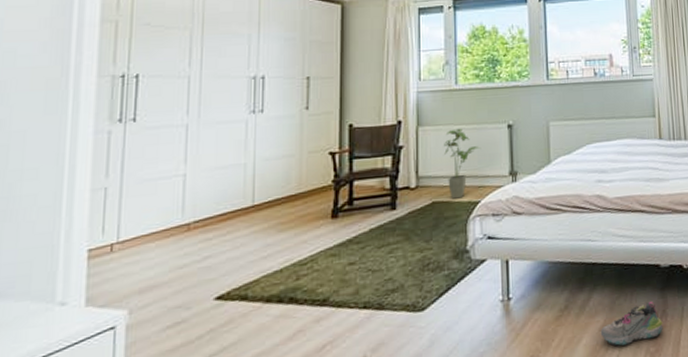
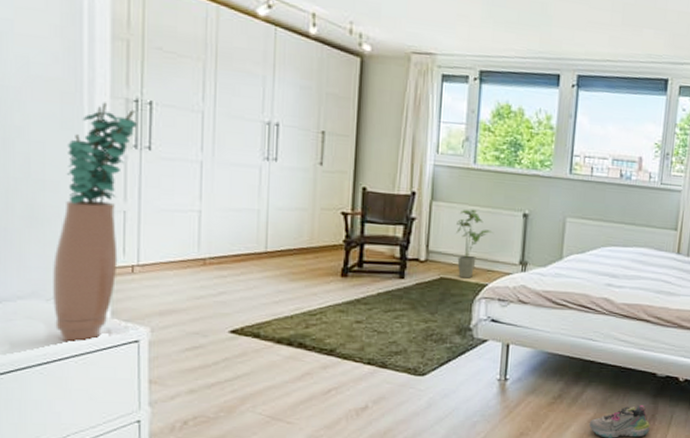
vase: none [22,82,122,343] -> present [53,102,137,342]

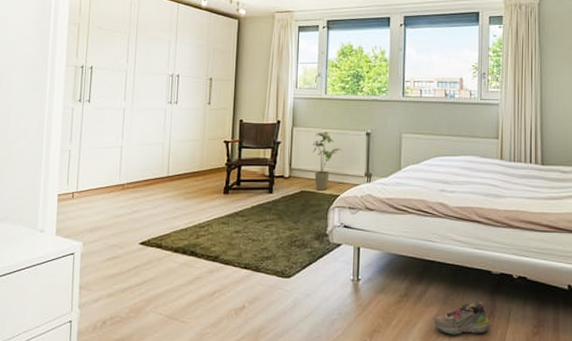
vase: present [53,102,137,342] -> none [17,70,82,255]

